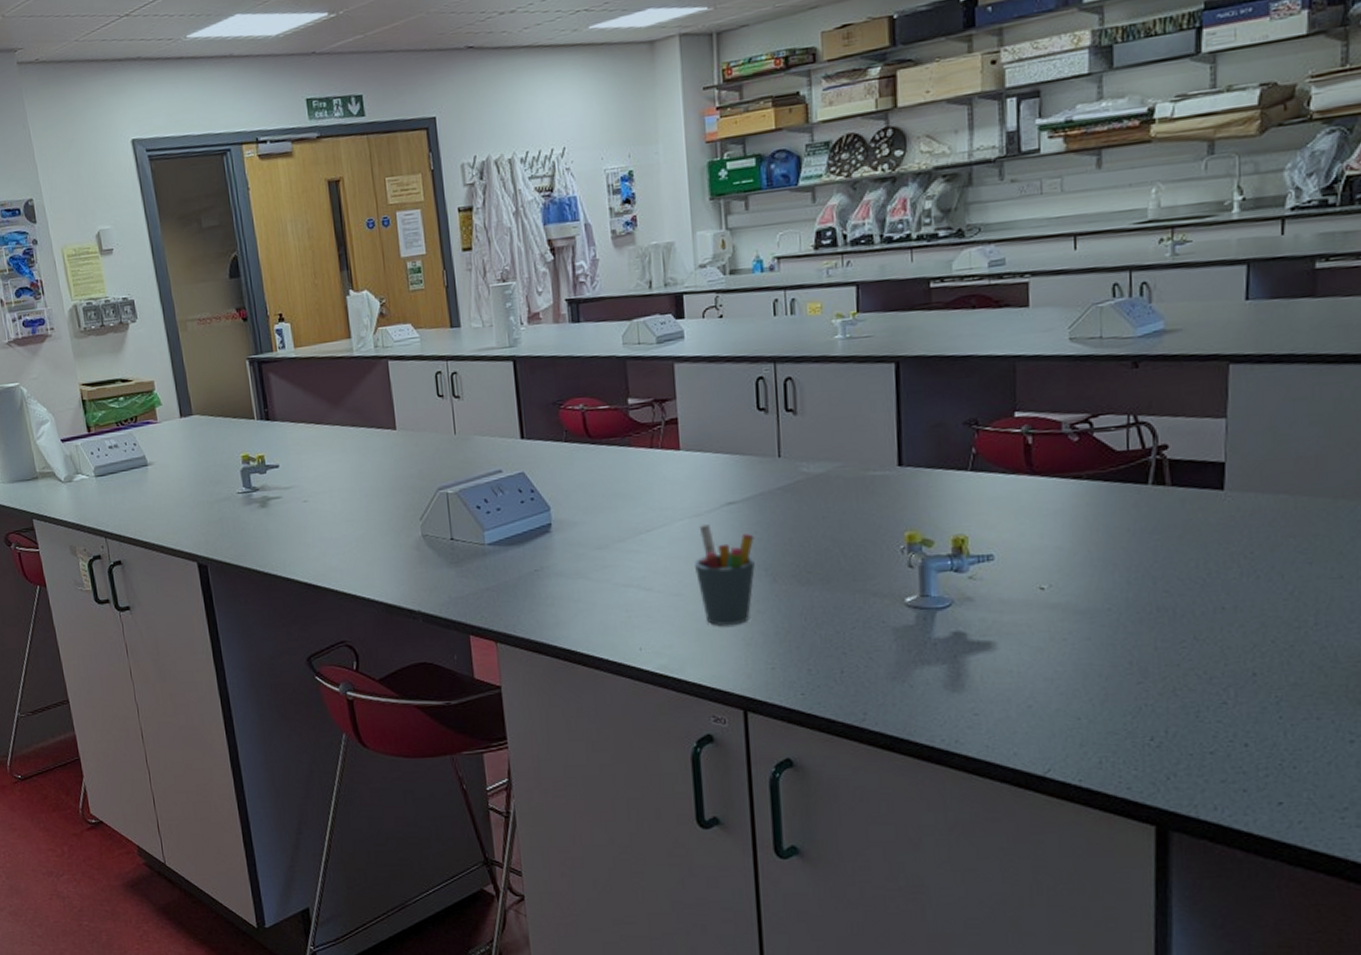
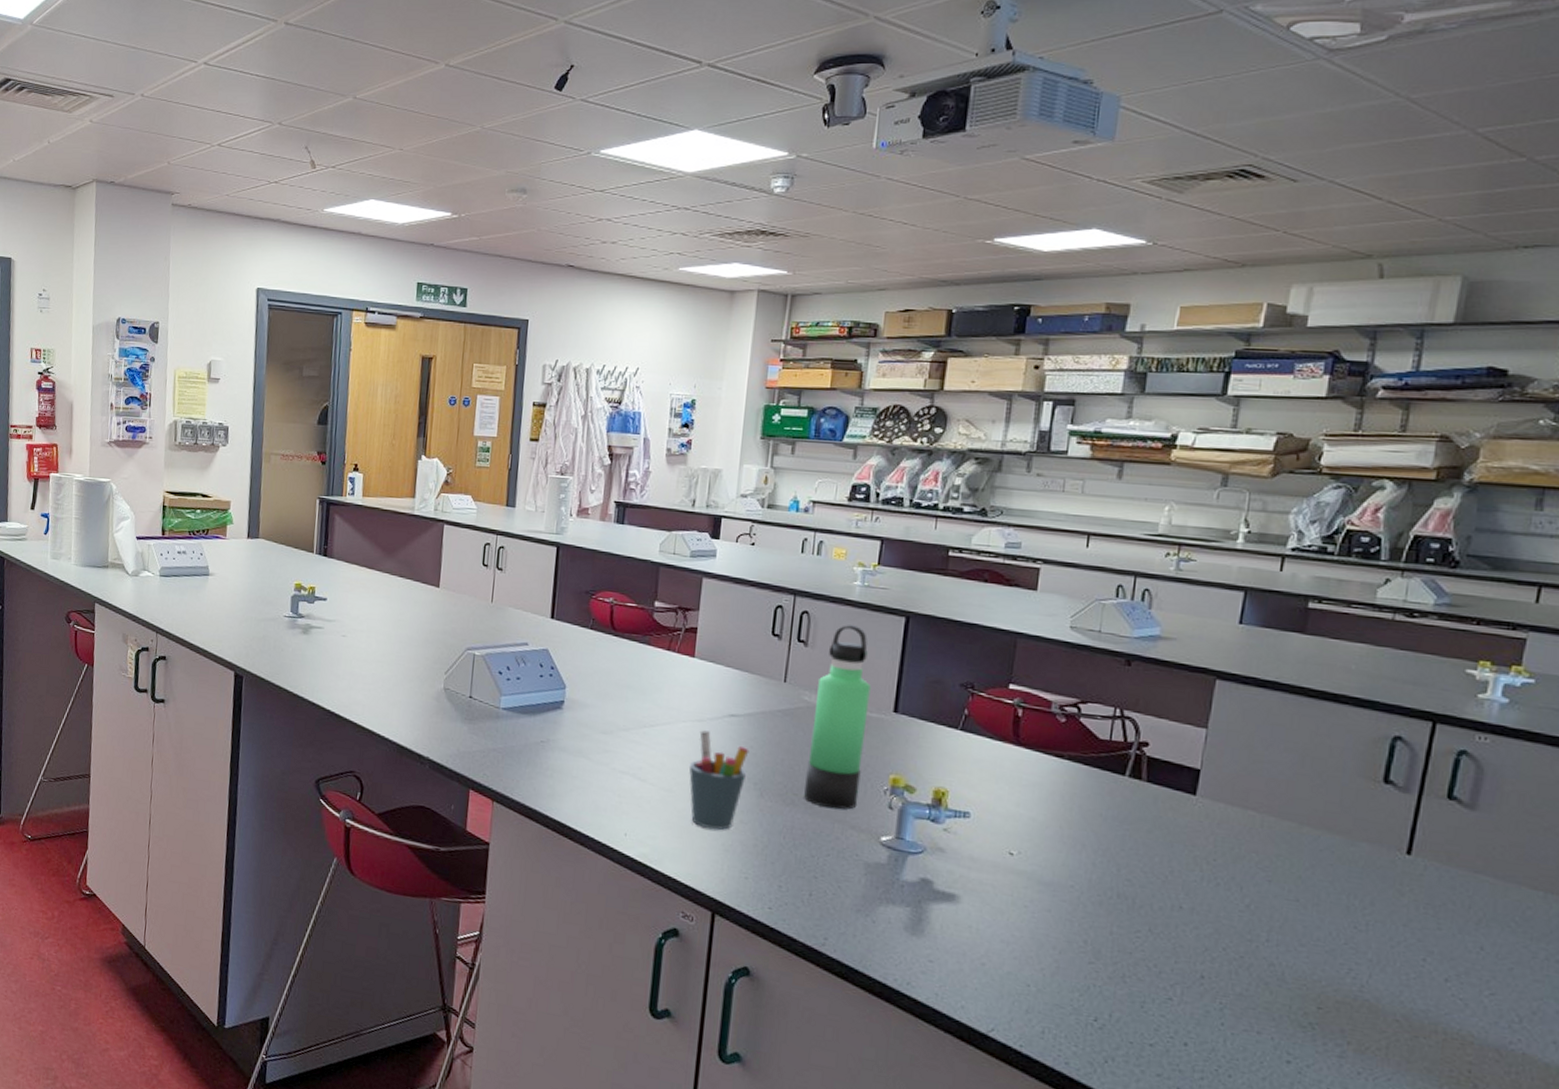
thermos bottle: none [814,382,876,580] -> present [804,625,871,810]

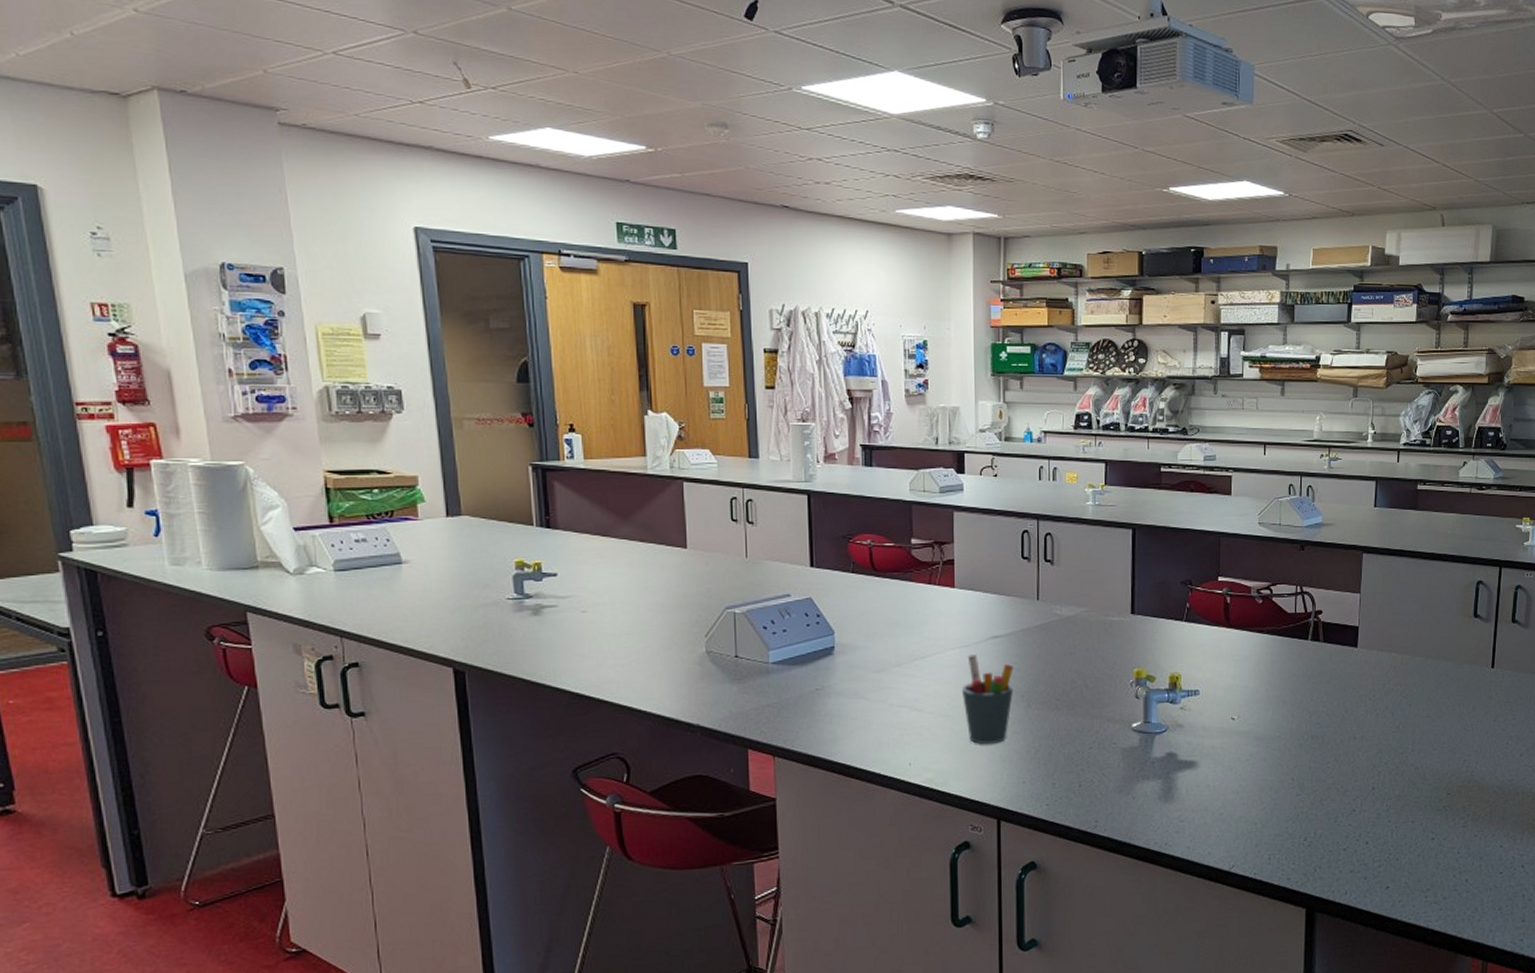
thermos bottle: present [804,625,871,810] -> none [1065,541,1111,707]

